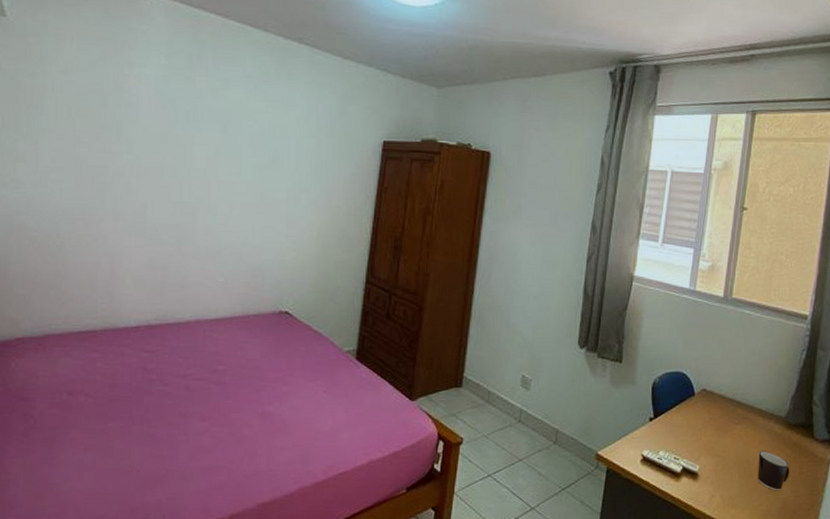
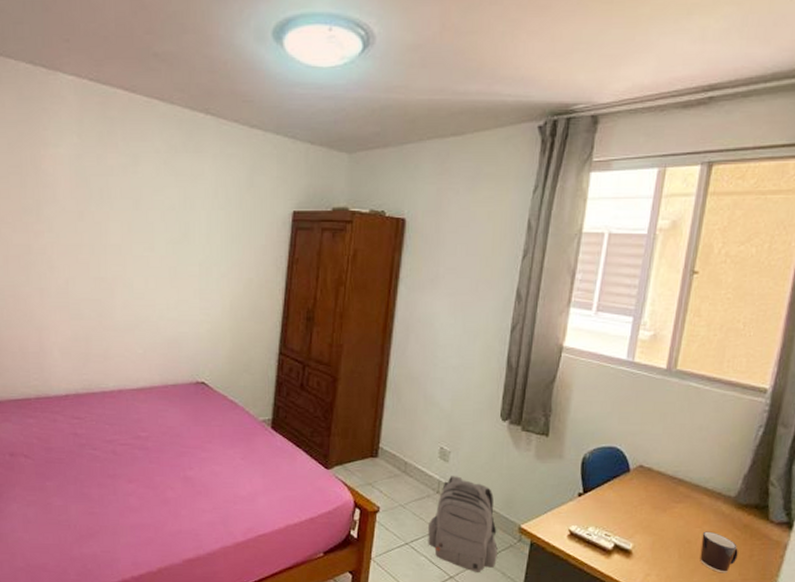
backpack: none [510,404,576,502] -> present [428,476,498,572]

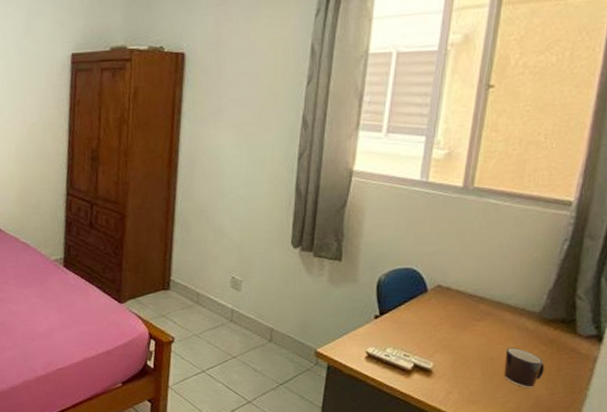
backpack: present [428,476,498,572] -> none [224,304,294,396]

